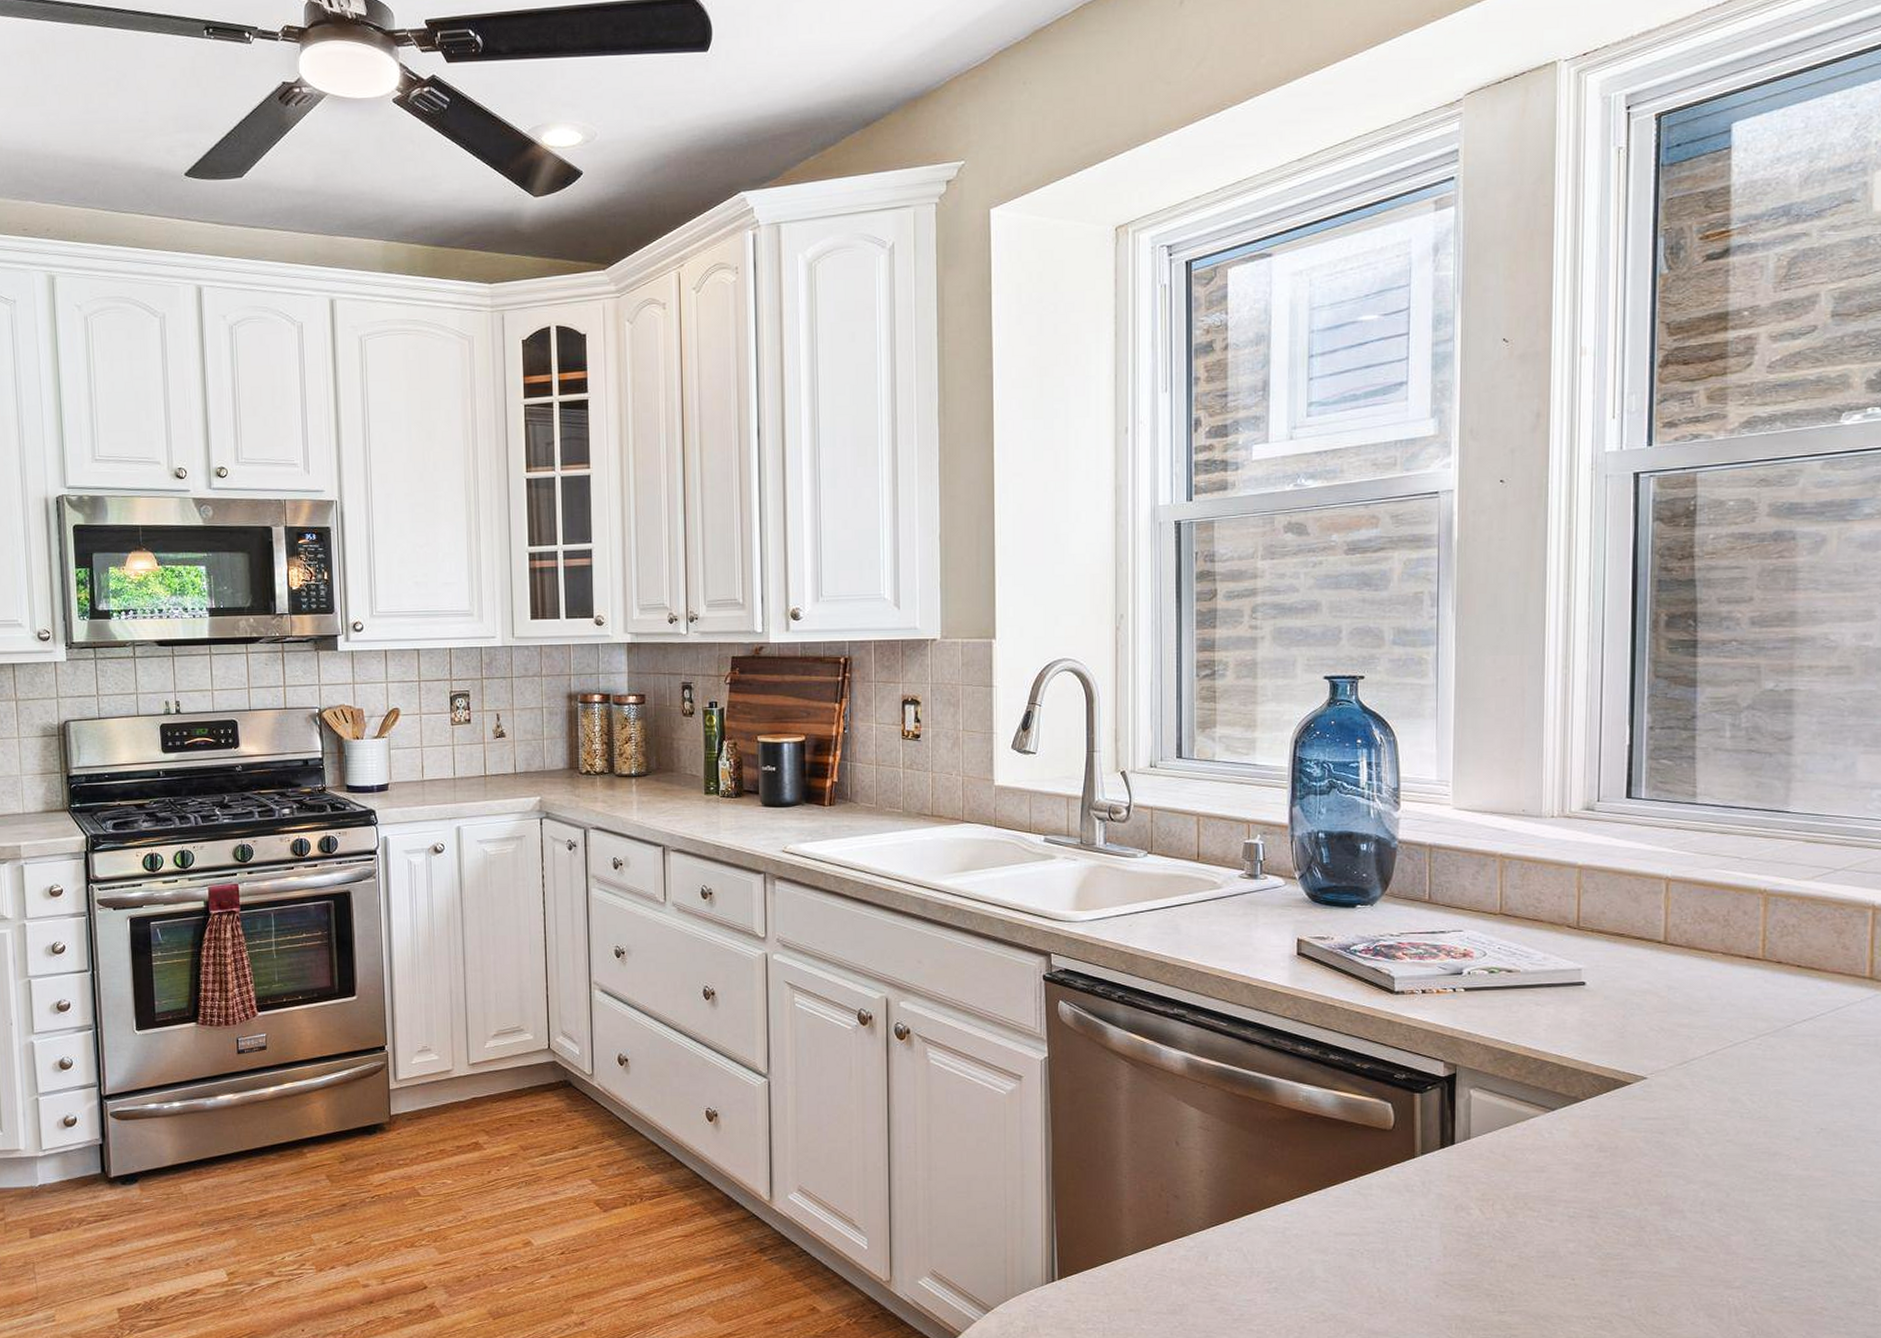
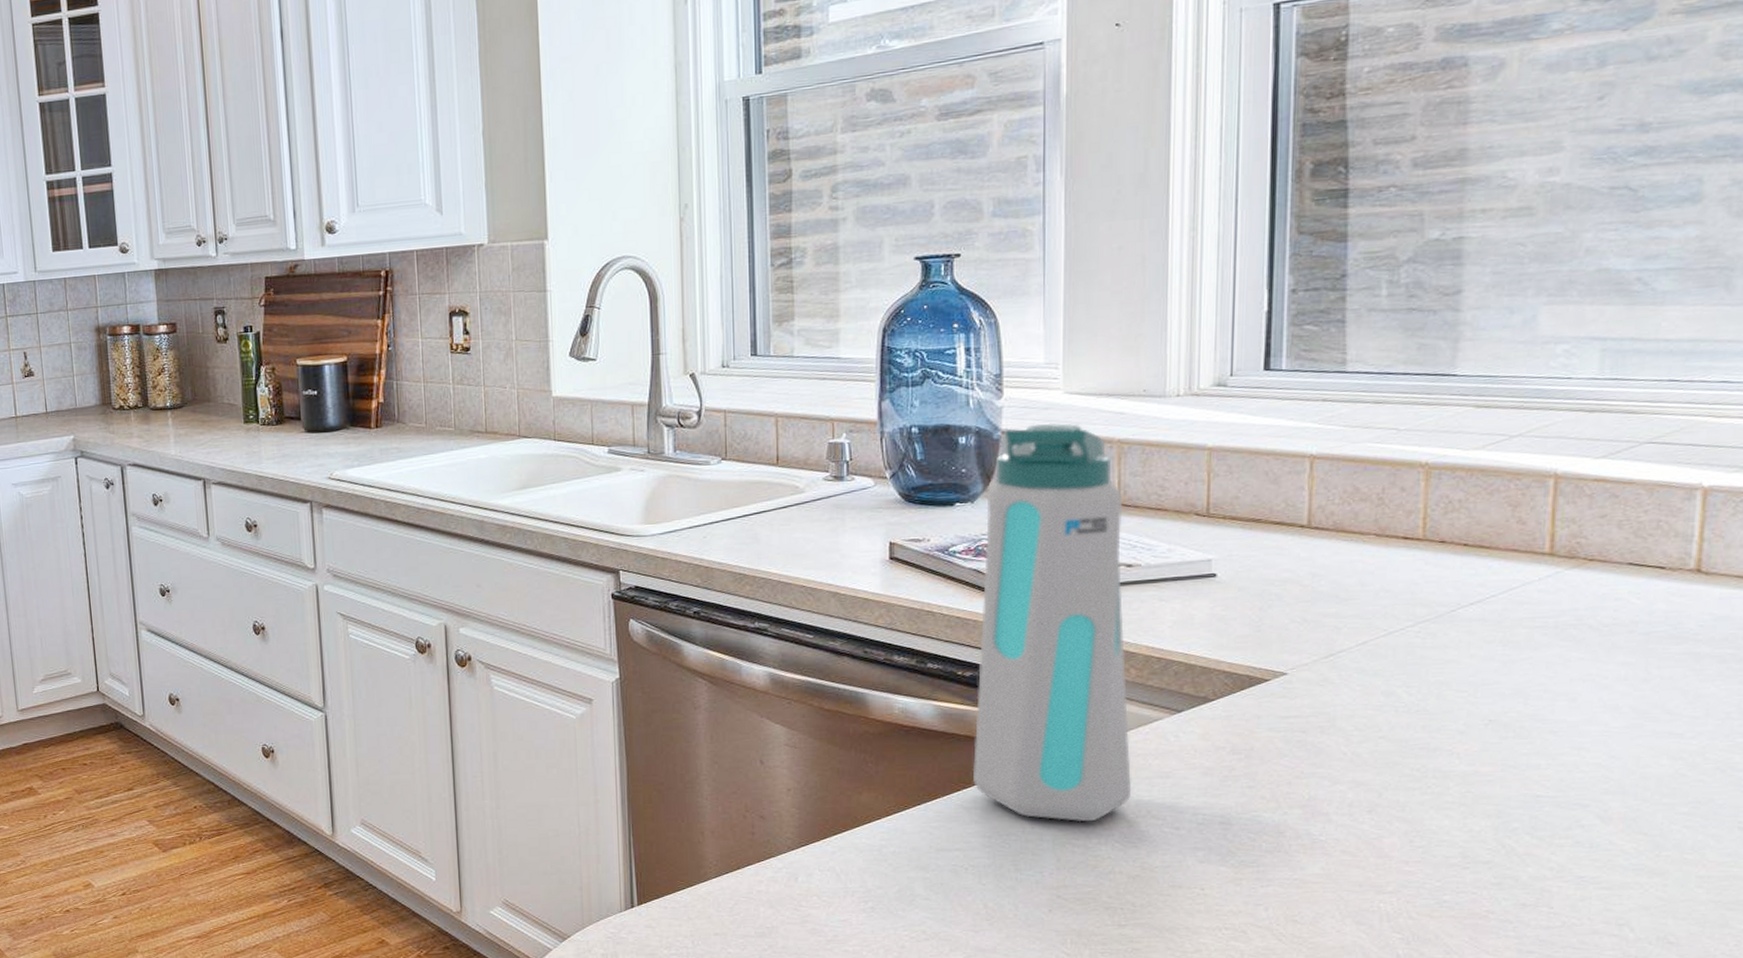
water bottle: none [1369,835,1511,1212] -> present [973,423,1132,822]

